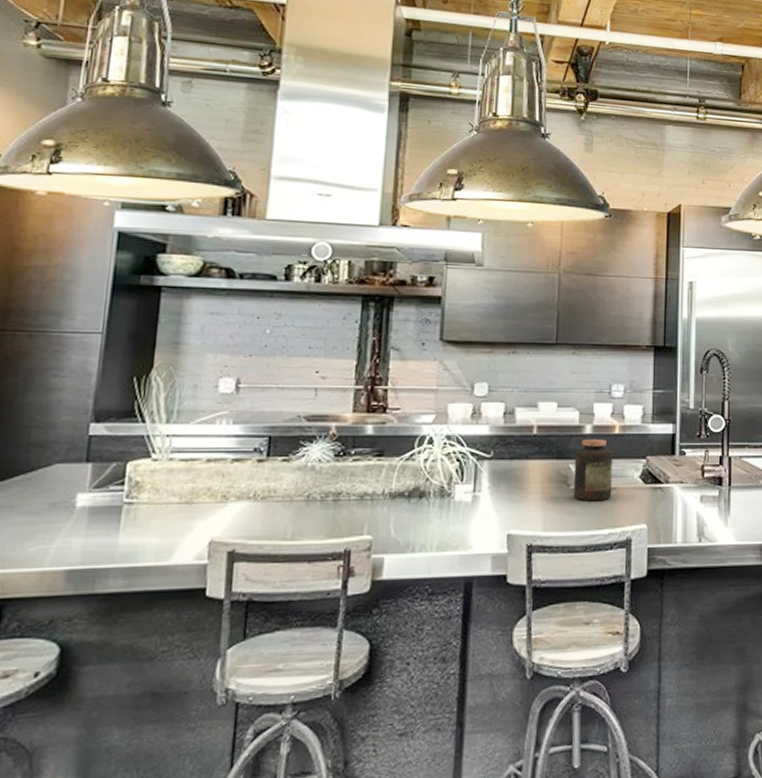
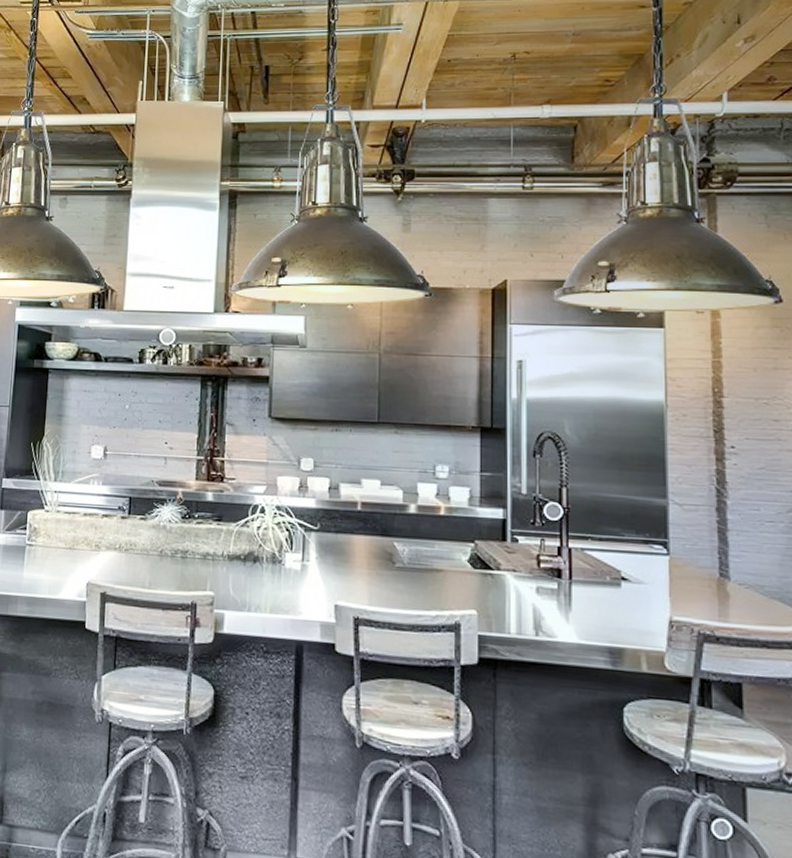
jar: present [573,439,613,502] -> none [398,519,439,582]

